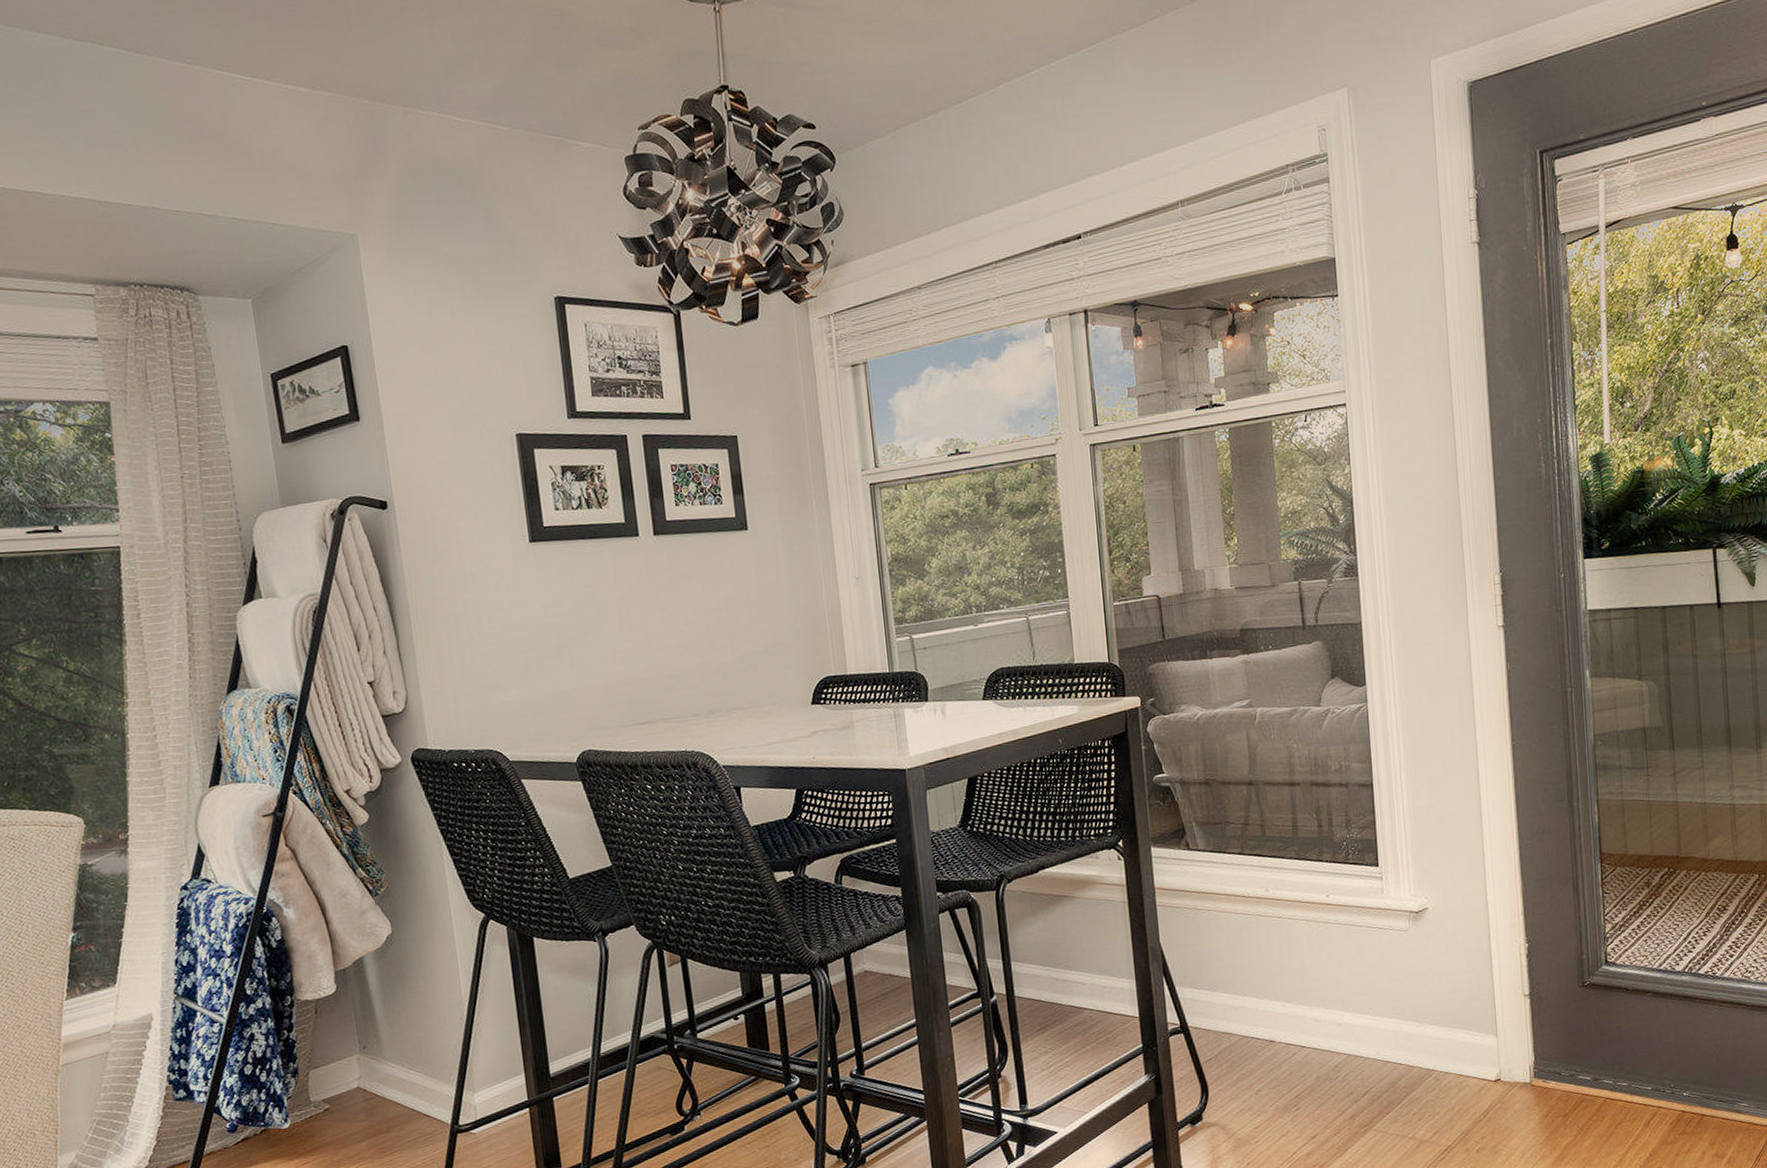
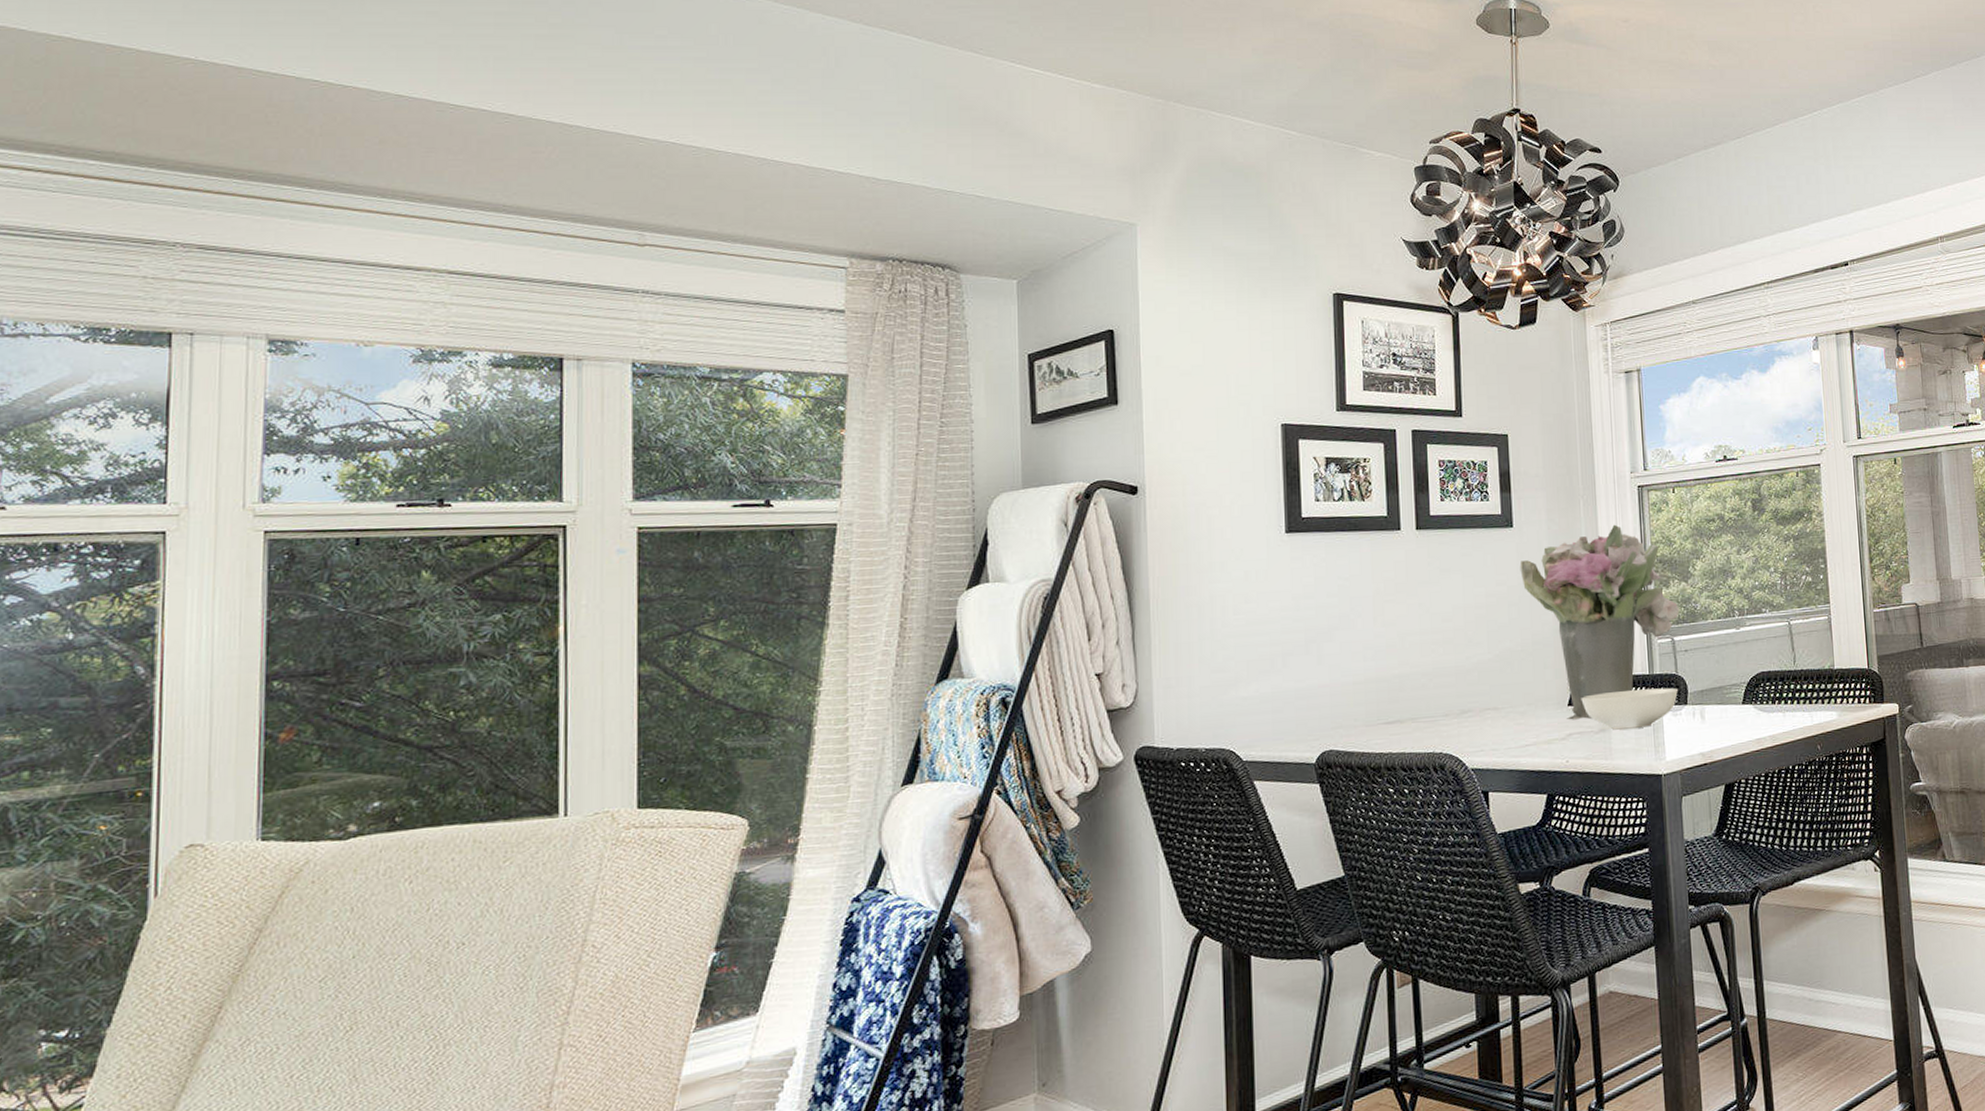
flower bouquet: none [756,523,917,718] -> present [1519,524,1680,720]
bowl: none [824,685,919,727] -> present [1581,687,1679,730]

